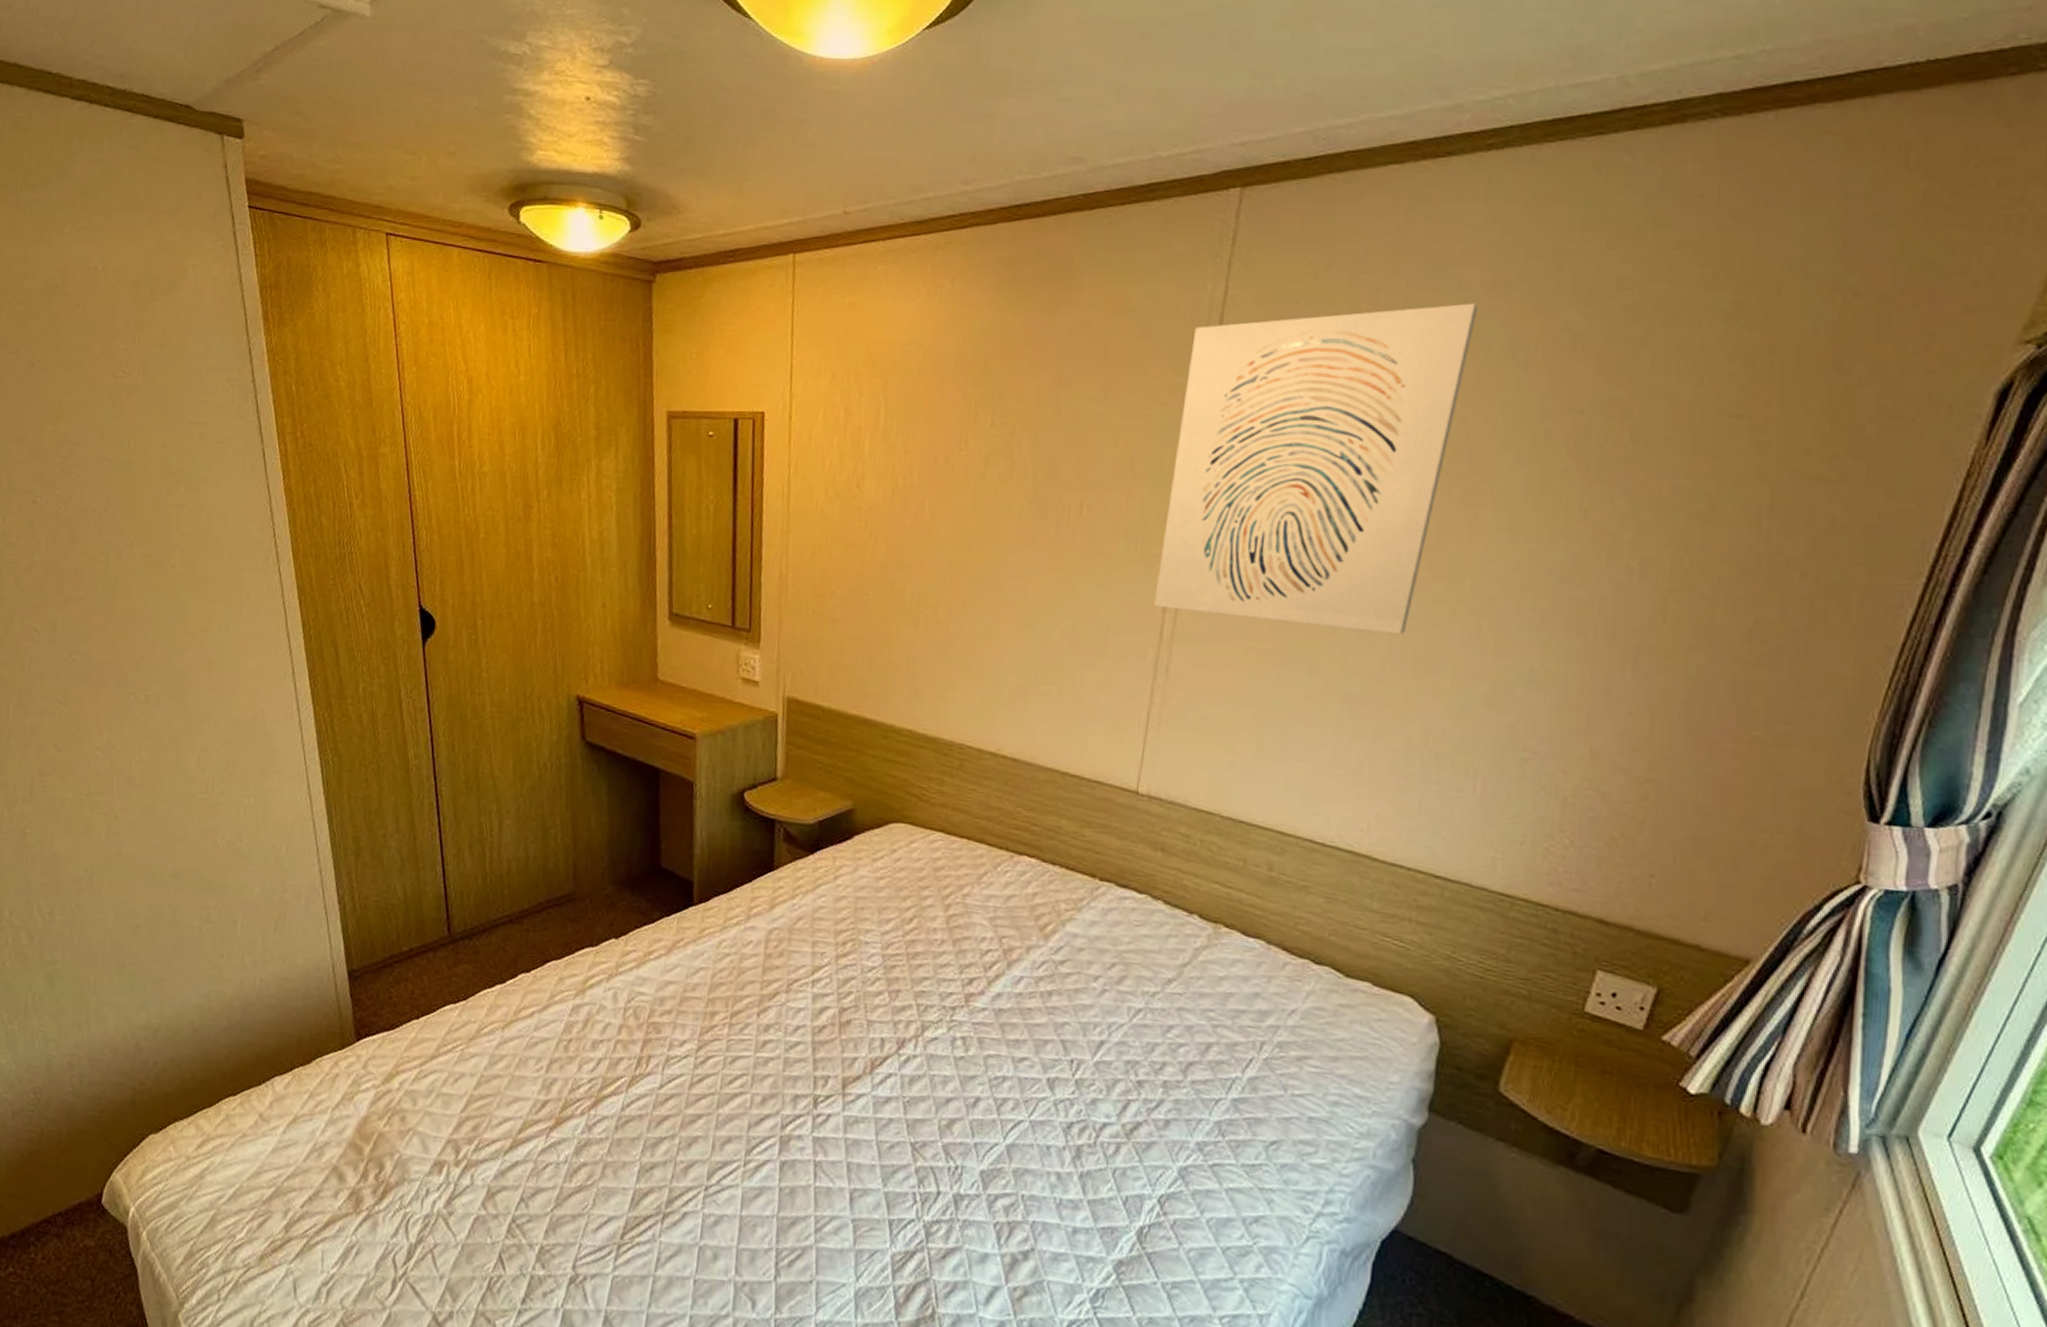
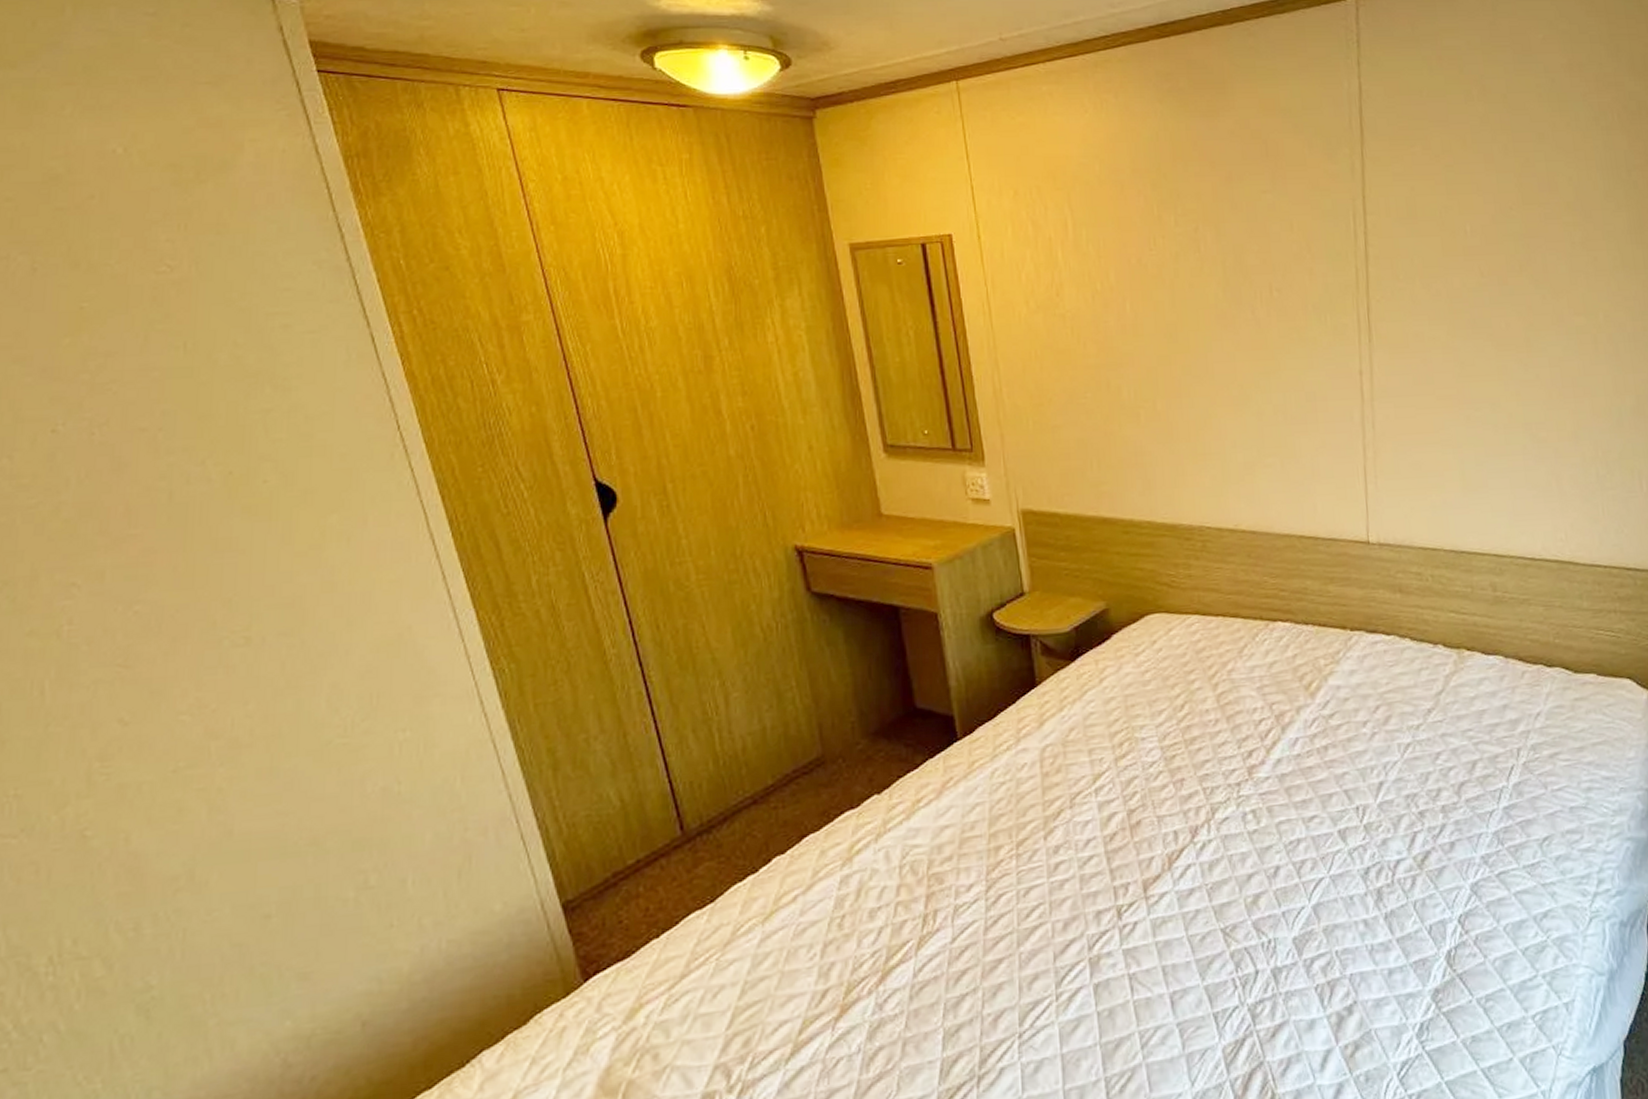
wall art: present [1154,303,1479,635] -> none [1340,83,1563,371]

